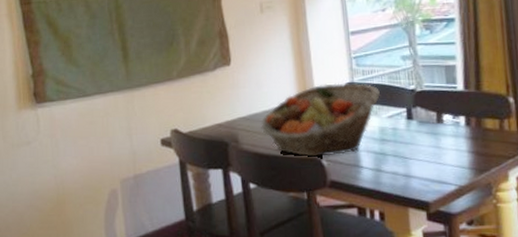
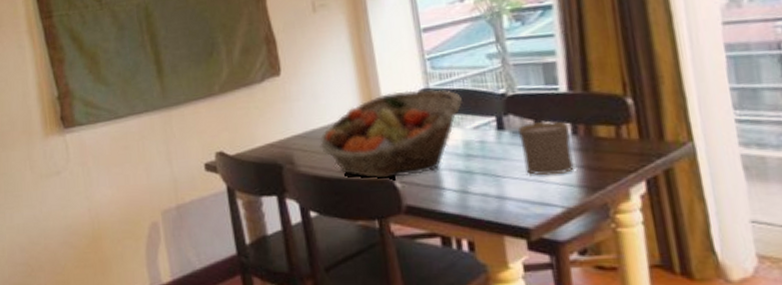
cup: none [423,113,467,159] -> present [517,120,575,176]

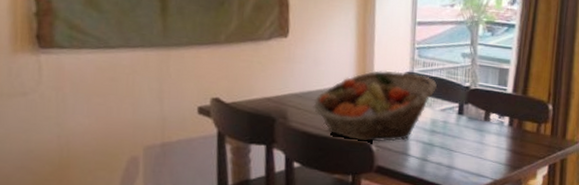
cup: present [517,120,575,176] -> none [472,112,509,155]

